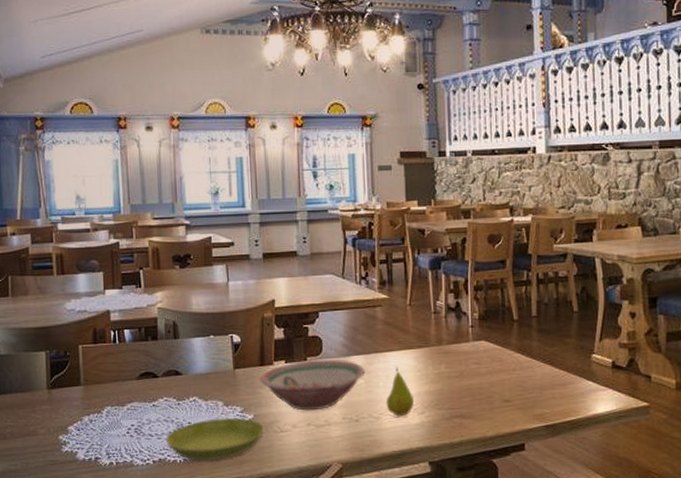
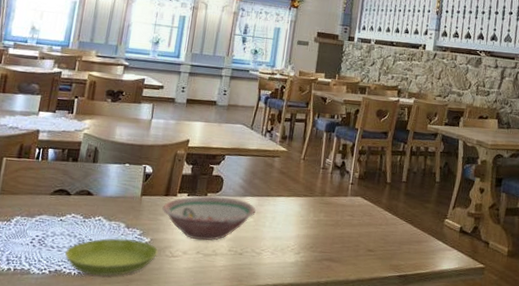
fruit: present [386,366,414,417] -> none [268,210,293,255]

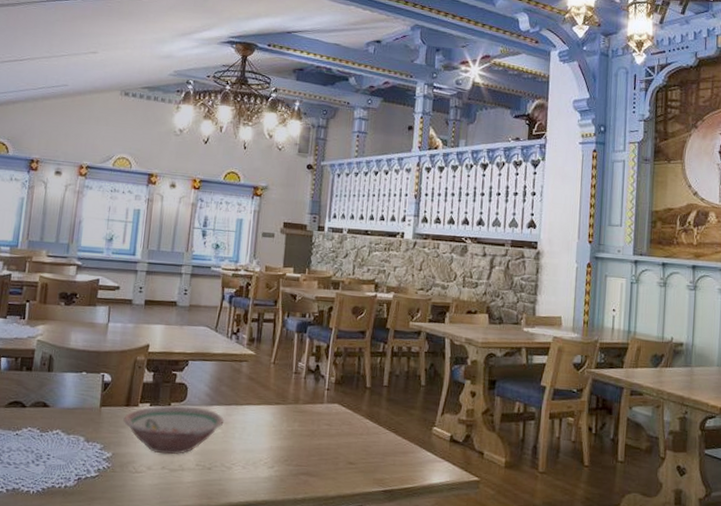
saucer: present [65,238,158,277] -> none [22,453,121,495]

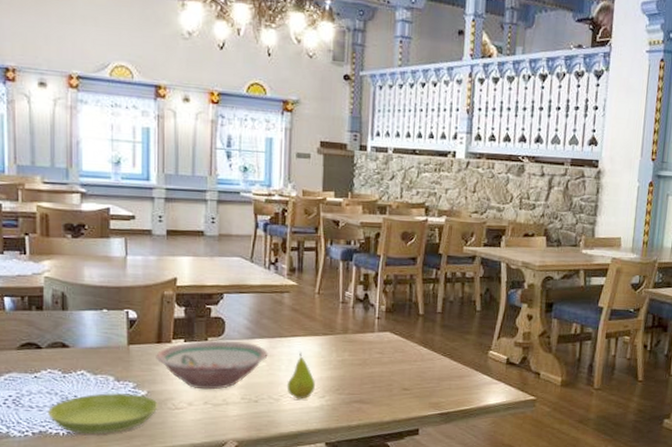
saucer: none [22,453,121,495] -> present [48,392,158,435]
fruit: none [239,420,266,469] -> present [287,351,315,400]

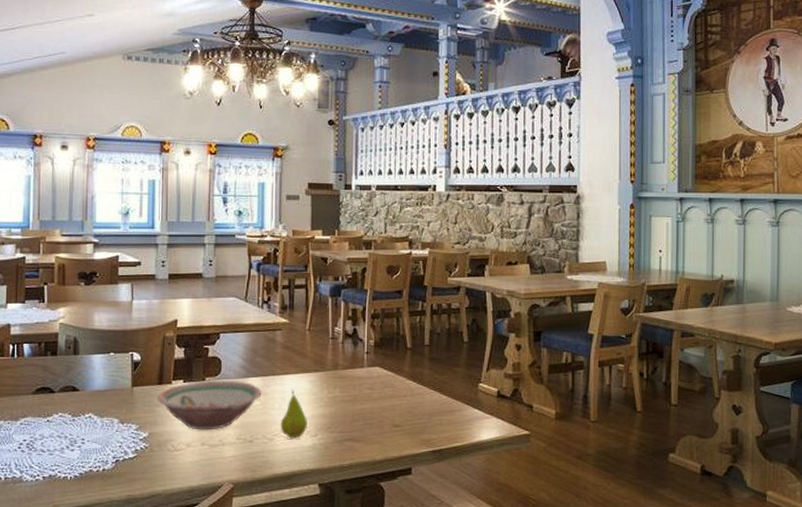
saucer: present [48,392,158,435] -> none [58,435,159,478]

